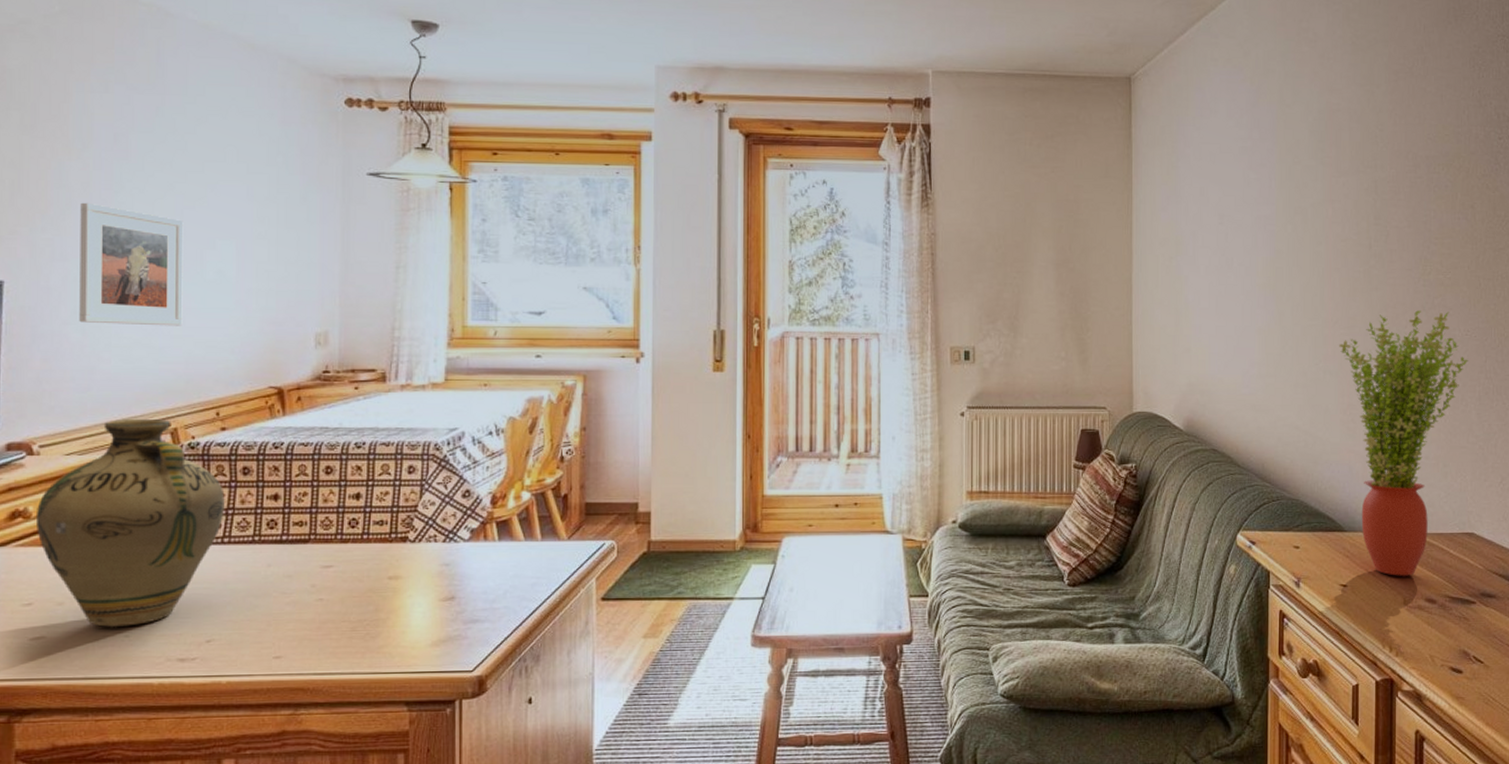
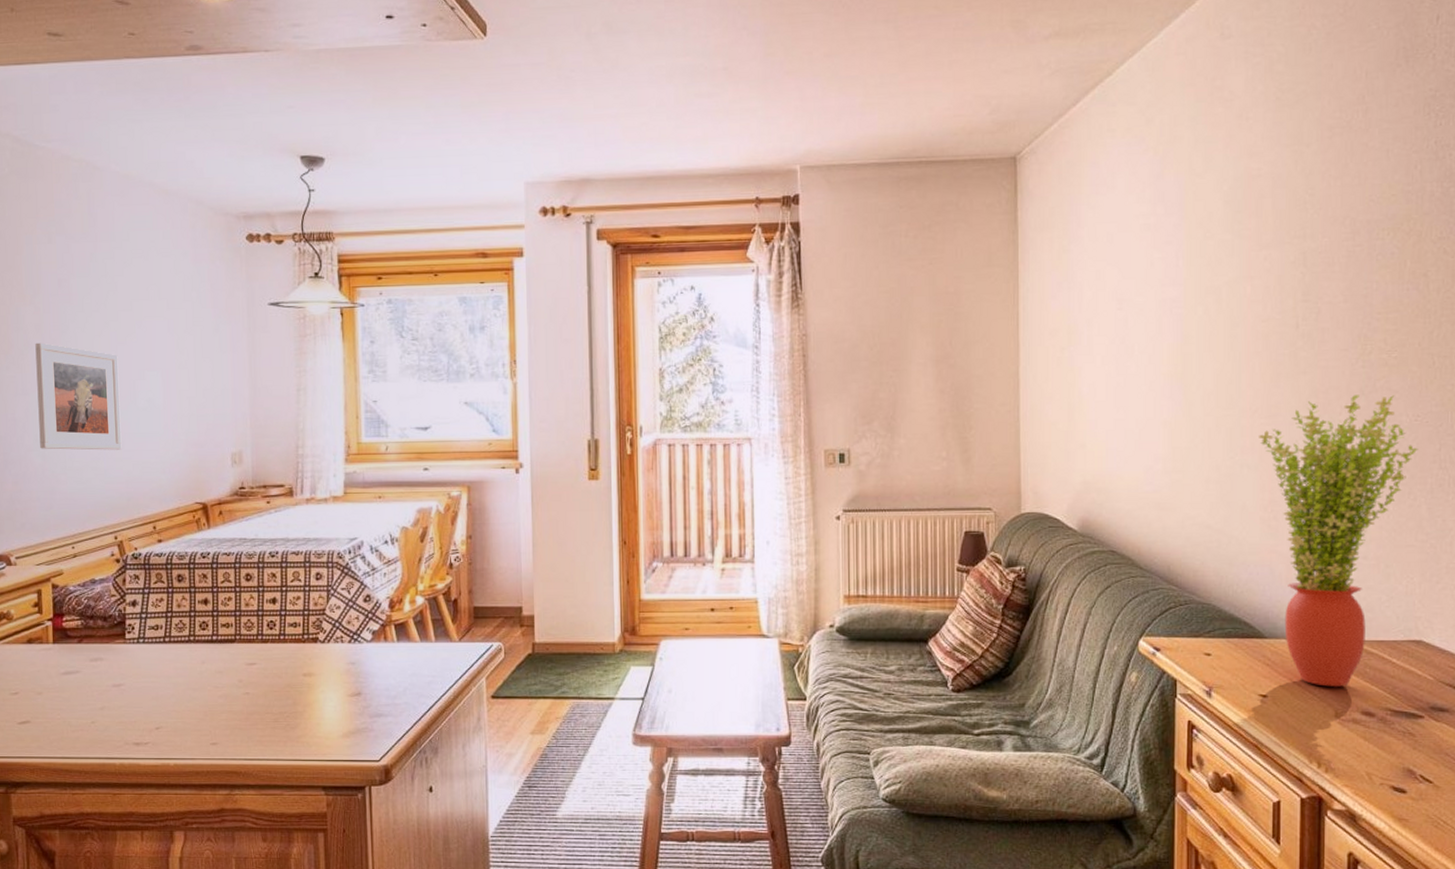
jug: present [35,419,225,627] -> none [16,533,165,714]

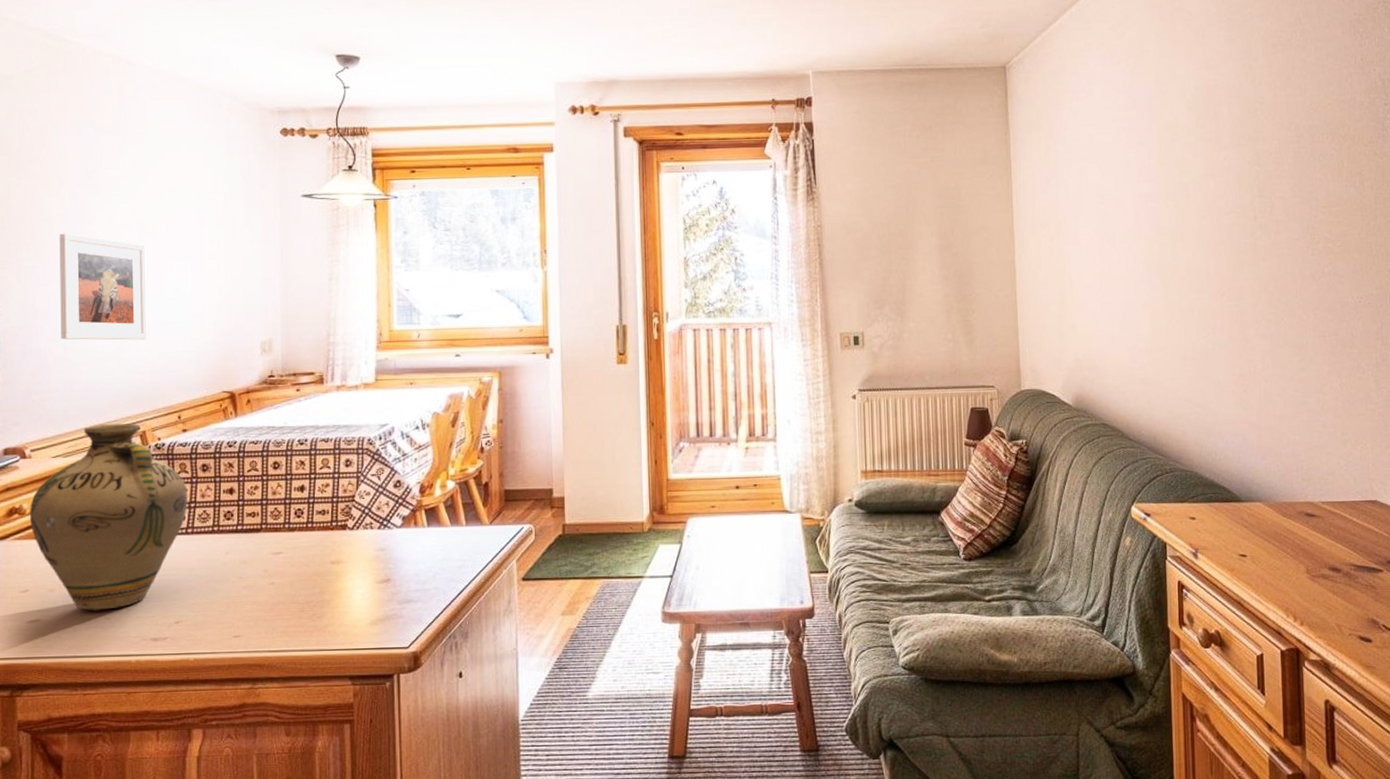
jug: none [16,533,165,714] -> present [29,423,188,610]
potted plant: present [1259,395,1418,687] -> none [1227,279,1363,545]

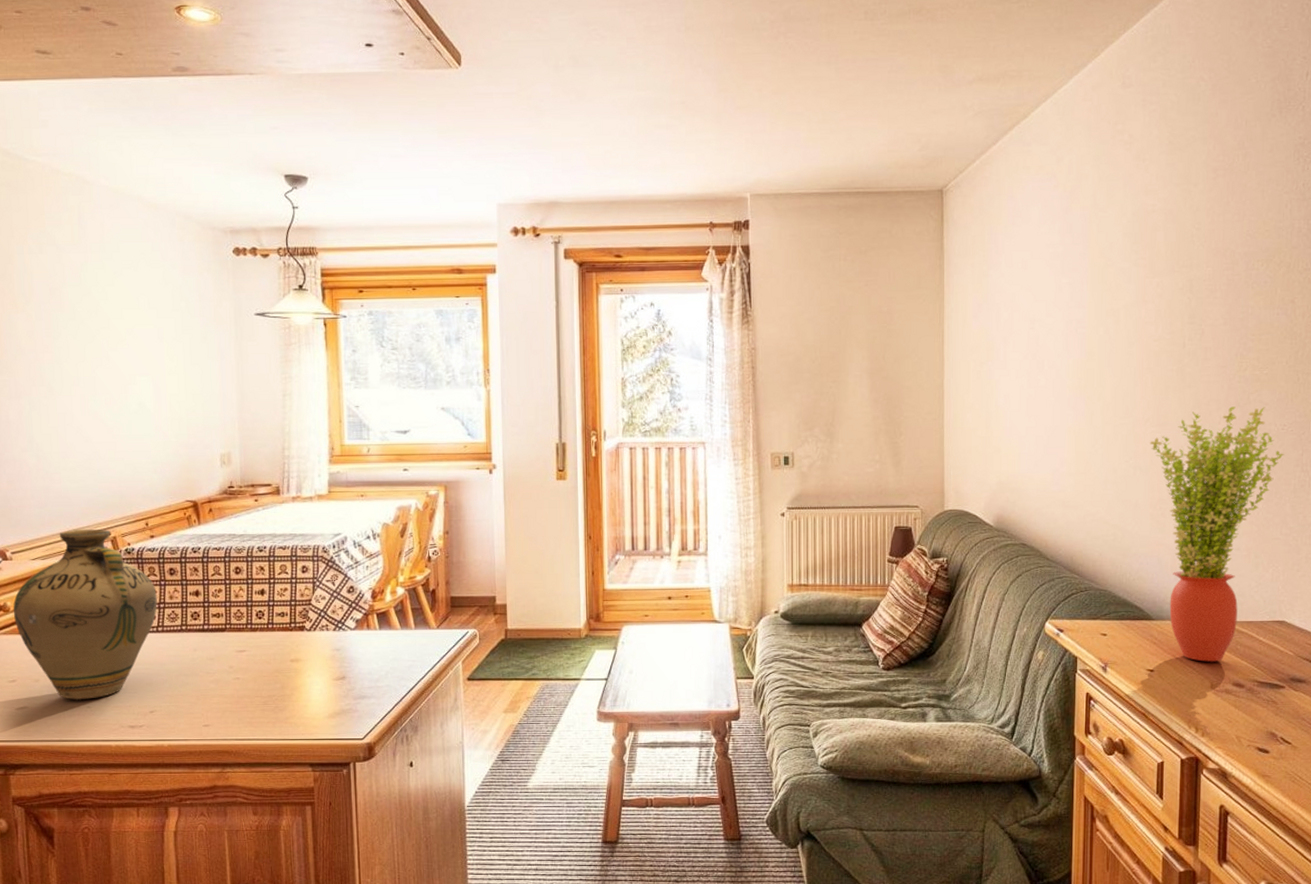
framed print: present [59,233,147,340] -> none [28,348,114,451]
potted plant: none [1227,279,1363,545] -> present [1150,406,1284,662]

